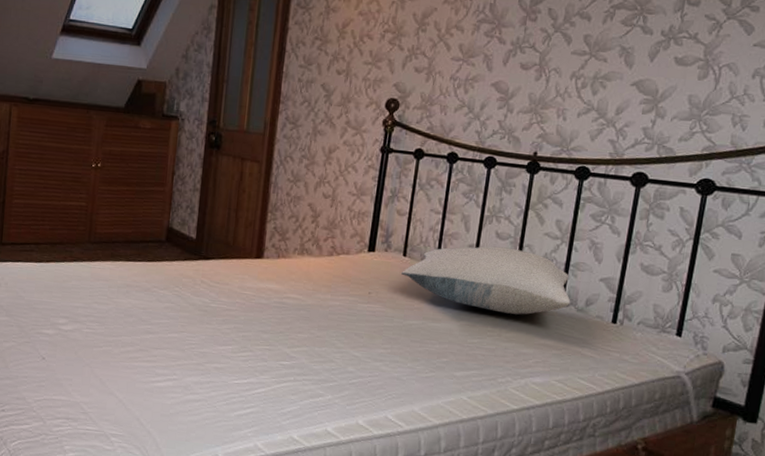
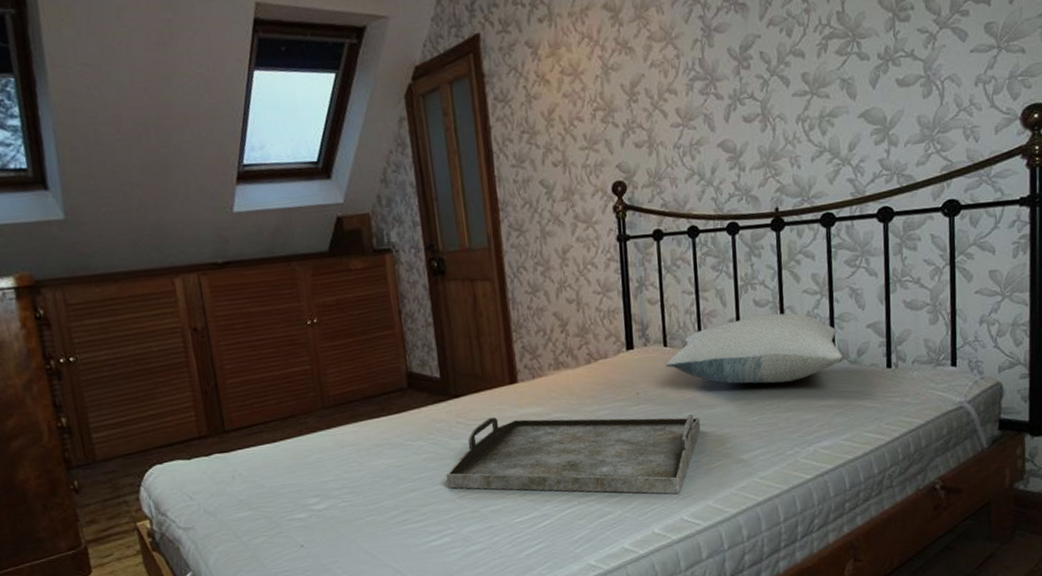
serving tray: none [180,283,423,394] -> present [446,415,701,494]

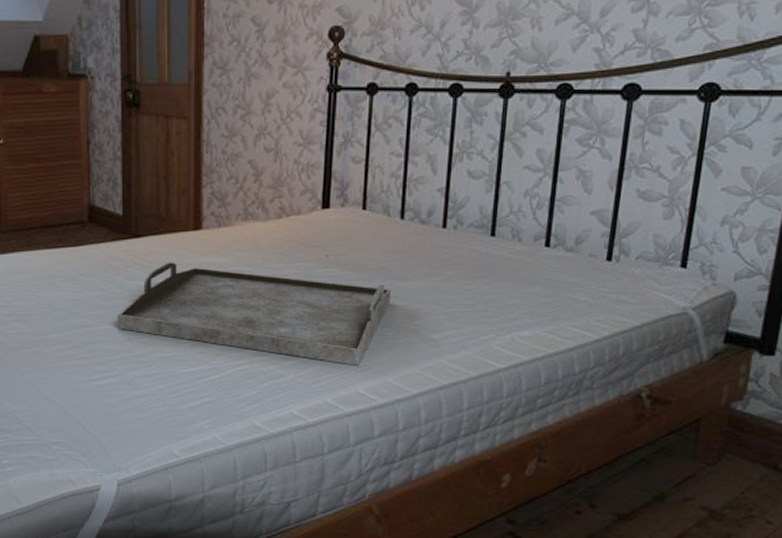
pillow: present [666,313,843,384] -> none [362,187,558,263]

